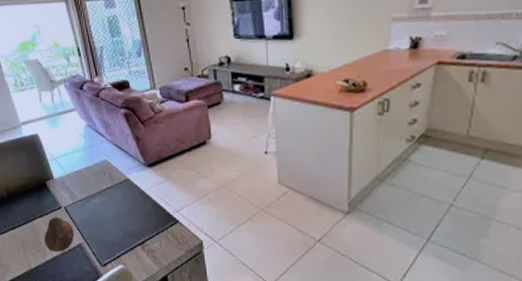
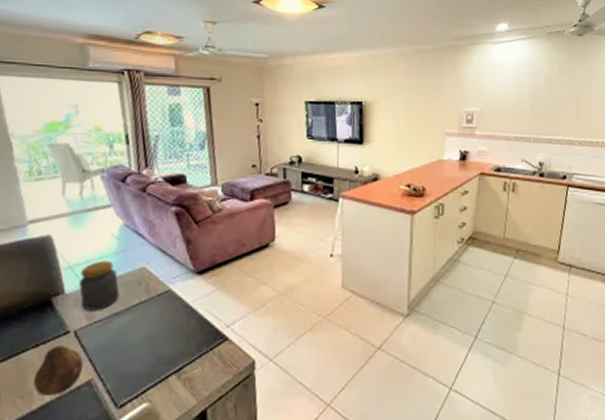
jar: none [61,154,91,193] -> present [78,260,120,311]

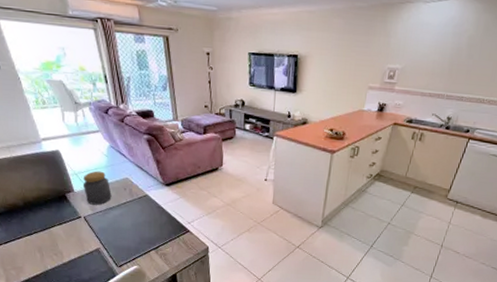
fruit: present [32,346,83,395] -> none [61,225,92,255]

